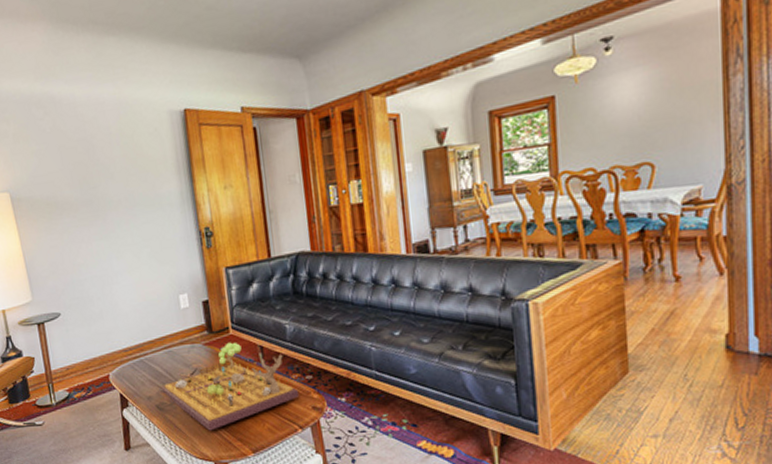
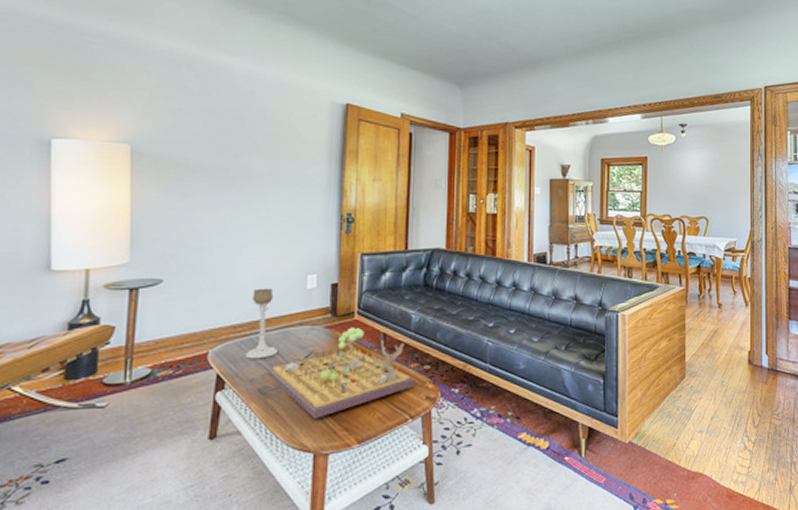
candle holder: none [134,311,166,379] -> present [246,288,278,359]

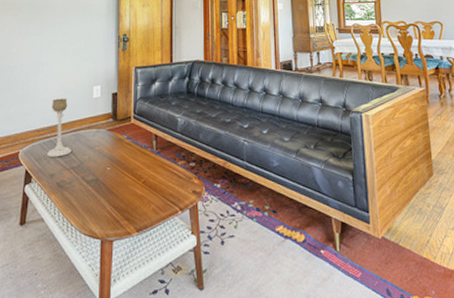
gameboard: present [268,327,415,419] -> none [64,129,183,209]

